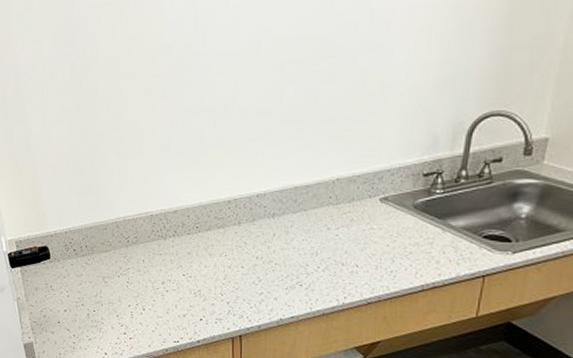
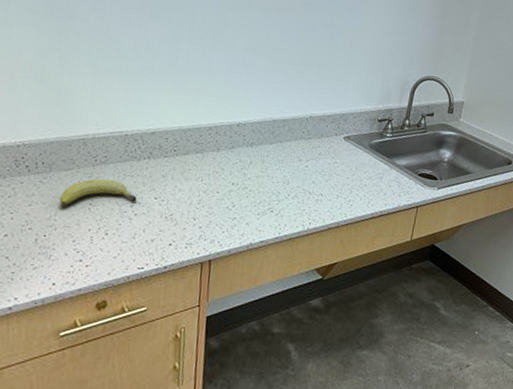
fruit: none [102,258,167,284] -> present [59,178,137,206]

